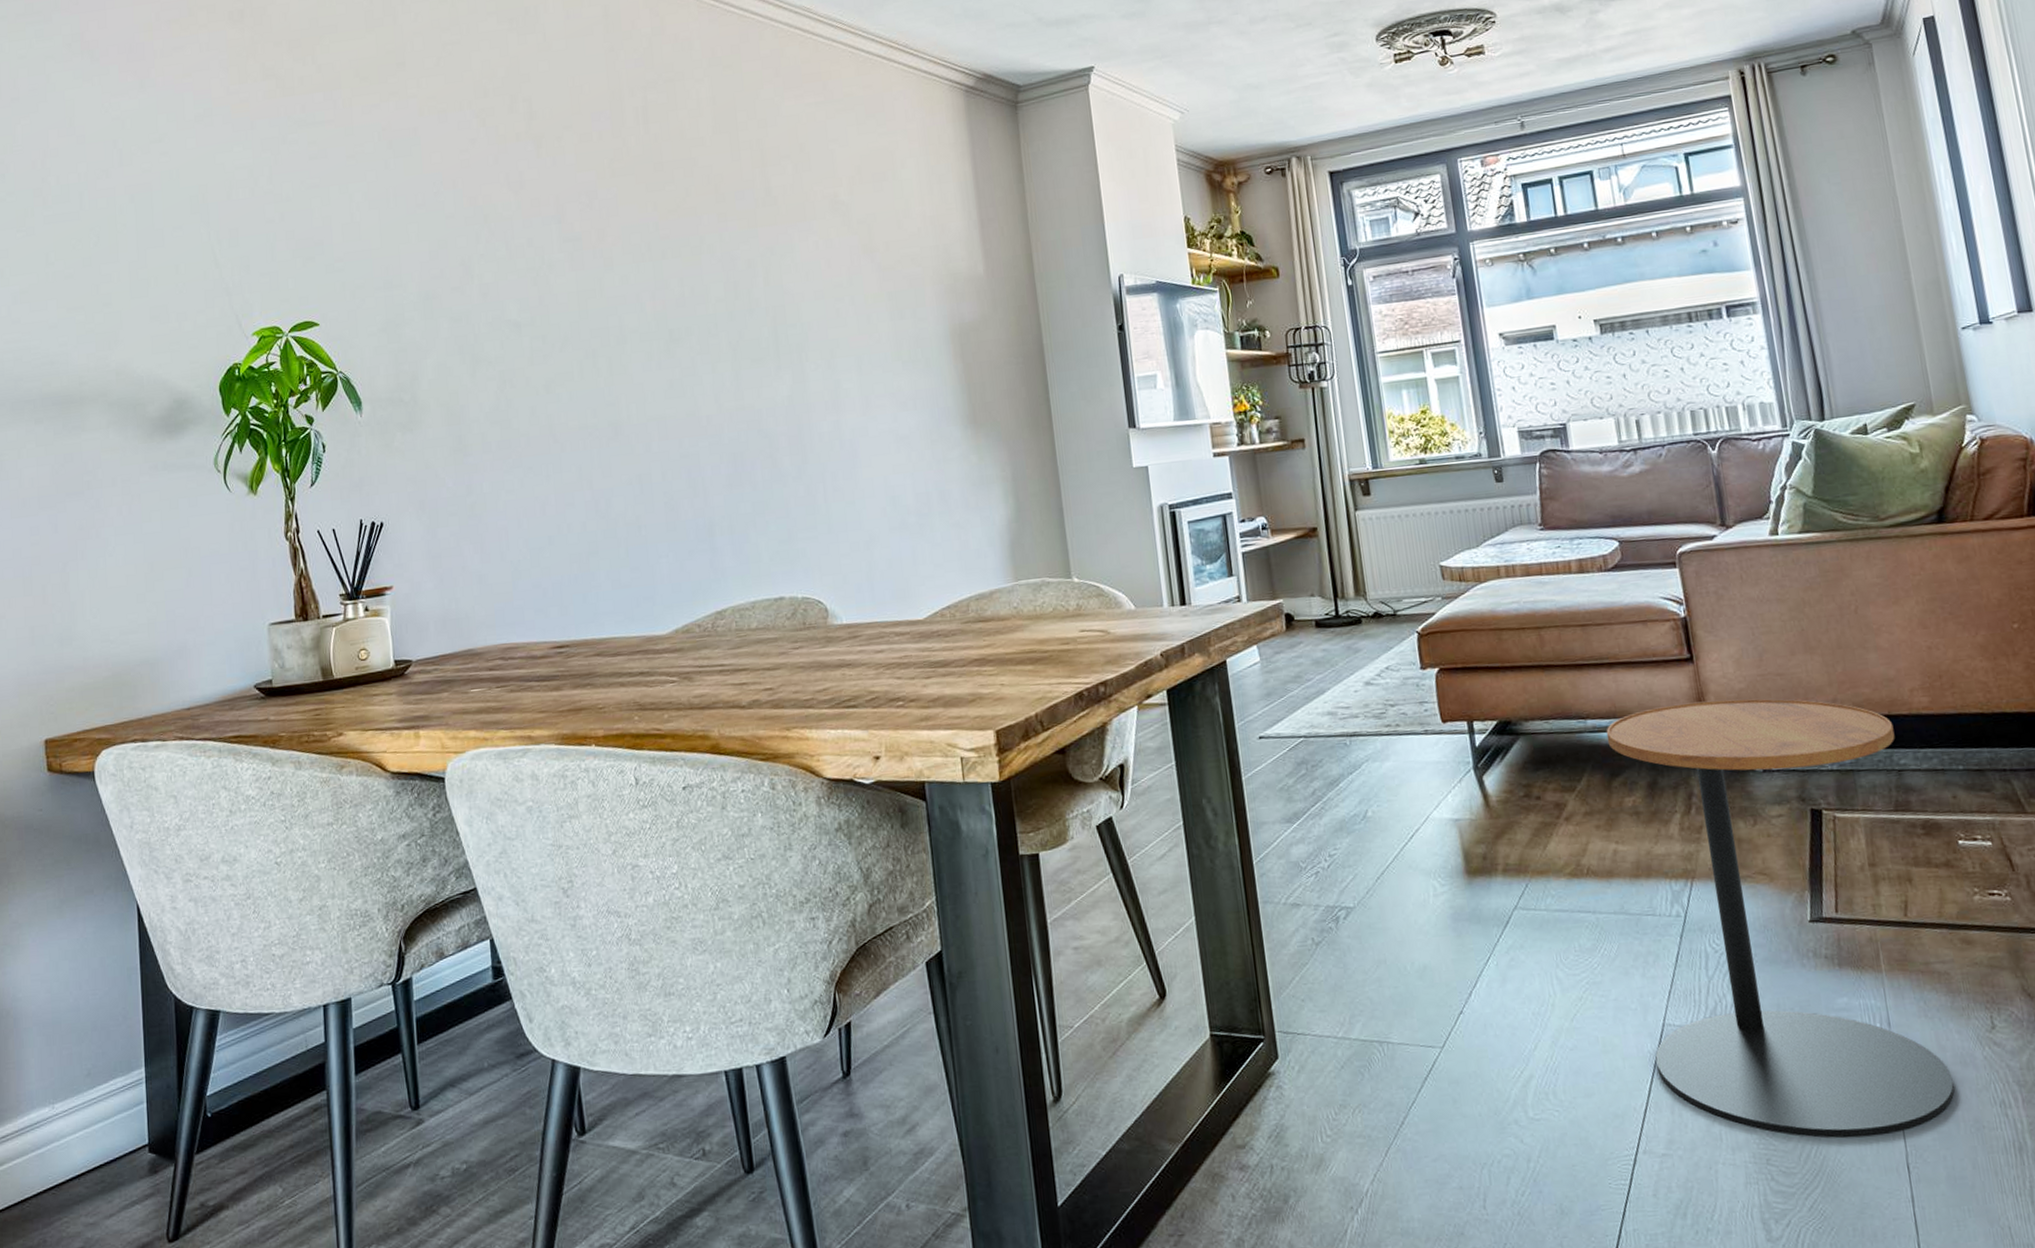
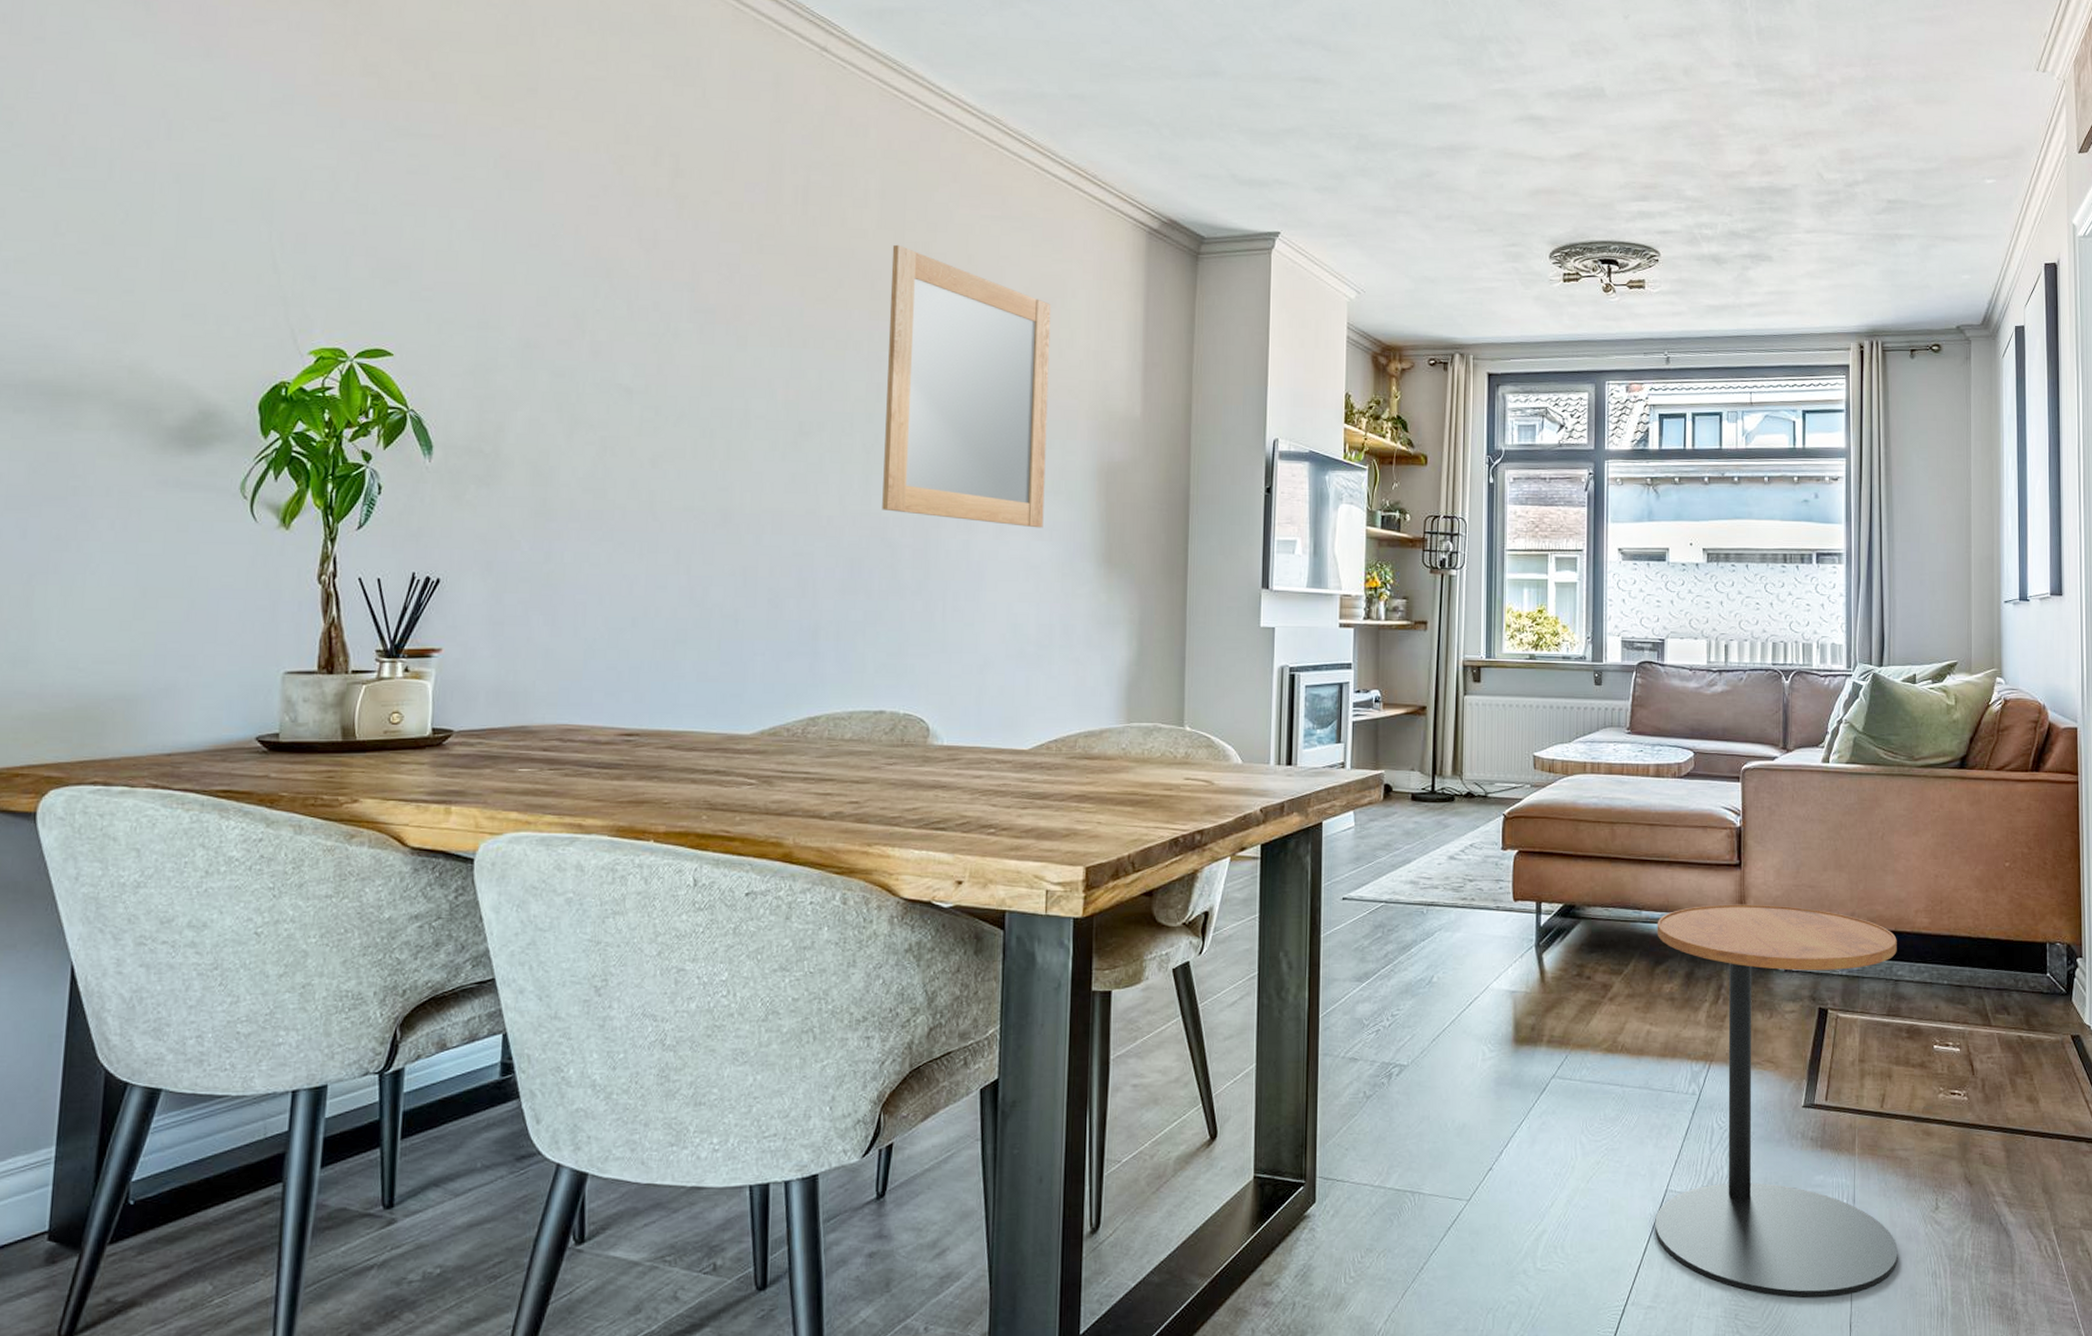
home mirror: none [729,146,907,403] -> present [882,244,1051,528]

